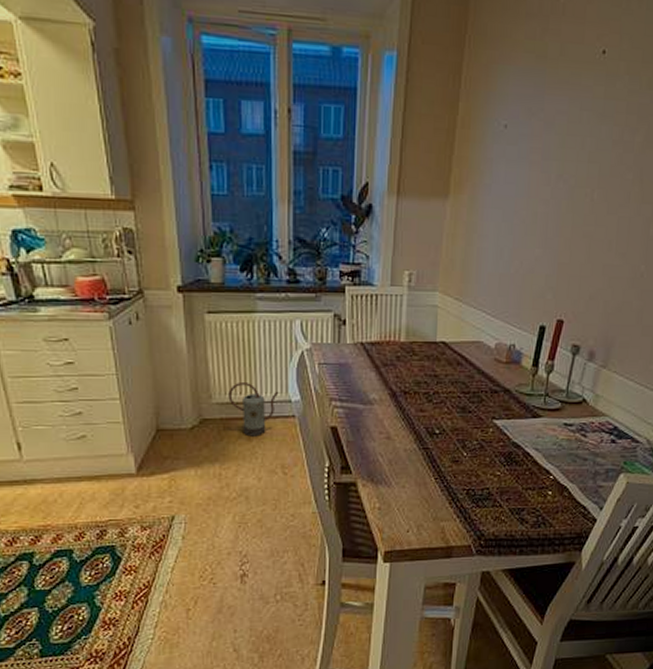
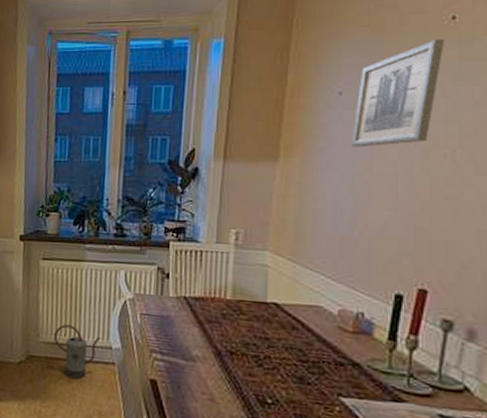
wall art: none [513,74,595,185] -> present [351,39,445,148]

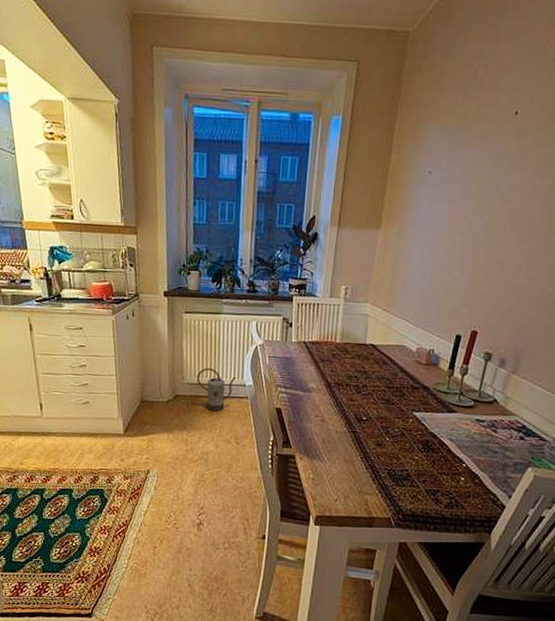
wall art: present [351,39,445,148] -> none [435,130,509,219]

